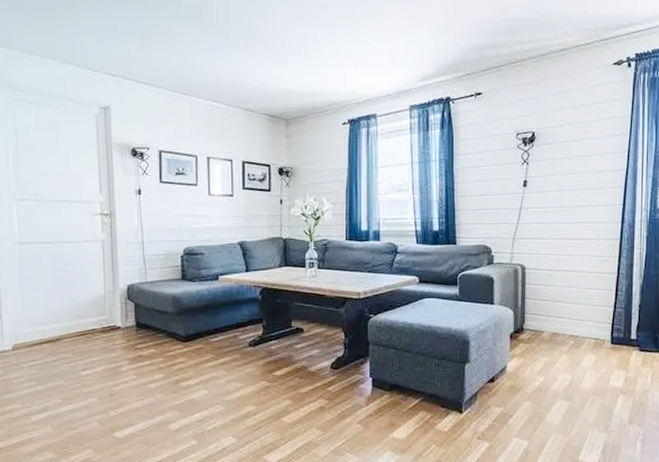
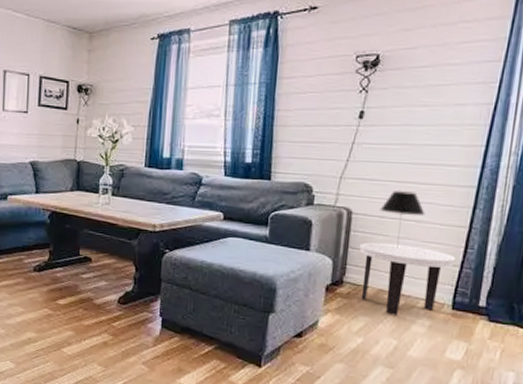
side table: none [533,292,610,355] -> present [359,242,456,316]
table lamp: none [547,247,583,296] -> present [380,191,425,248]

